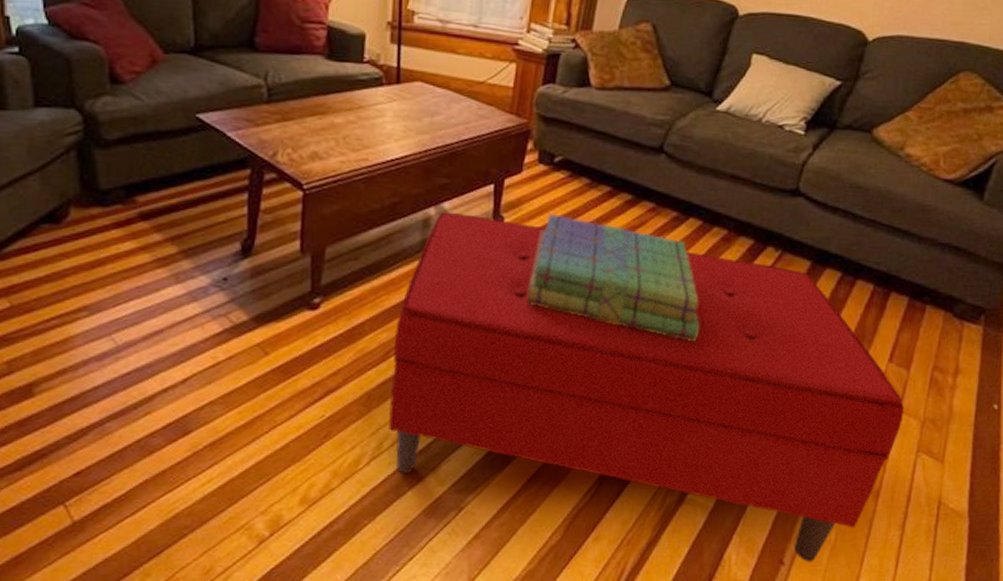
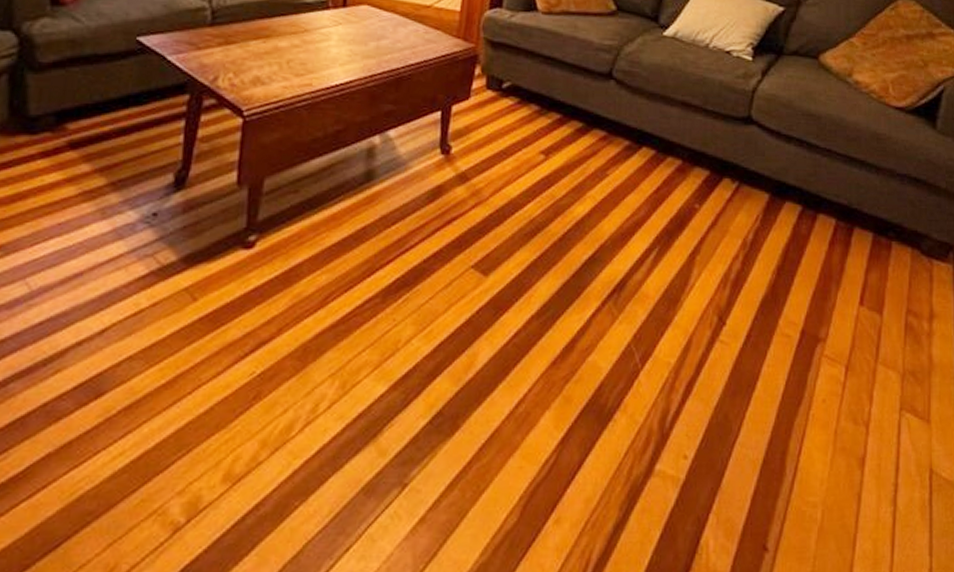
bench: present [389,212,905,562] -> none [326,140,882,548]
stack of books: present [527,214,700,342] -> none [476,143,659,284]

